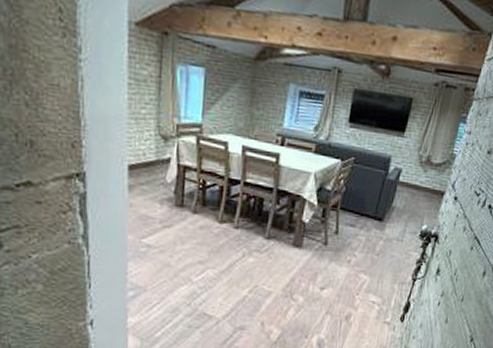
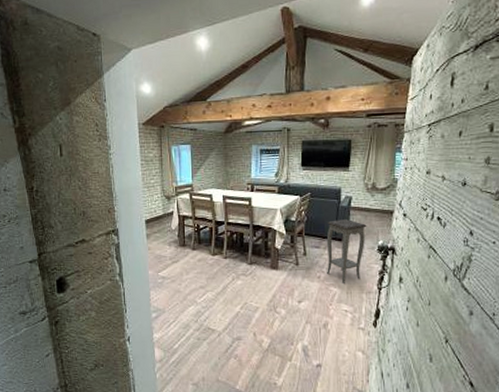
accent table: none [359,195,413,271] -> present [327,219,367,283]

